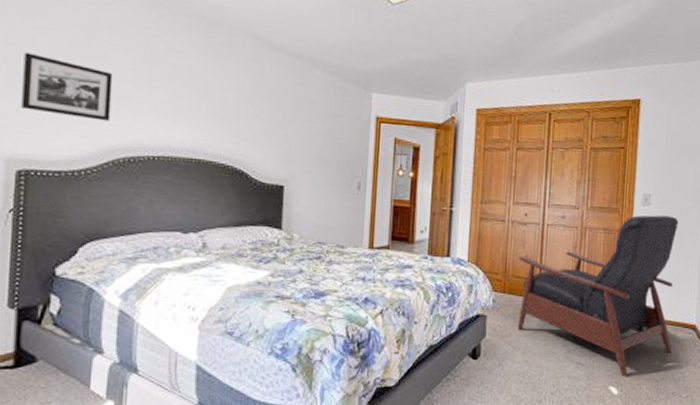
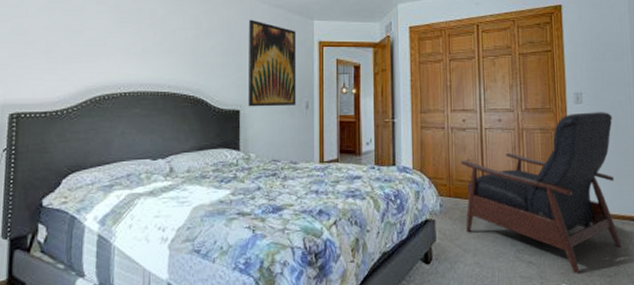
picture frame: present [21,52,113,121] -> none [13,12,89,65]
wall art: none [294,85,352,186] -> present [248,19,297,107]

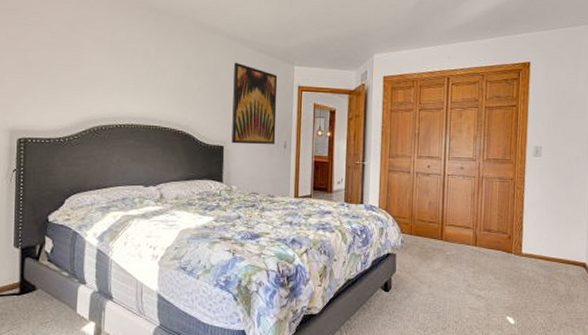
chair: present [461,112,621,274] -> none [423,165,568,309]

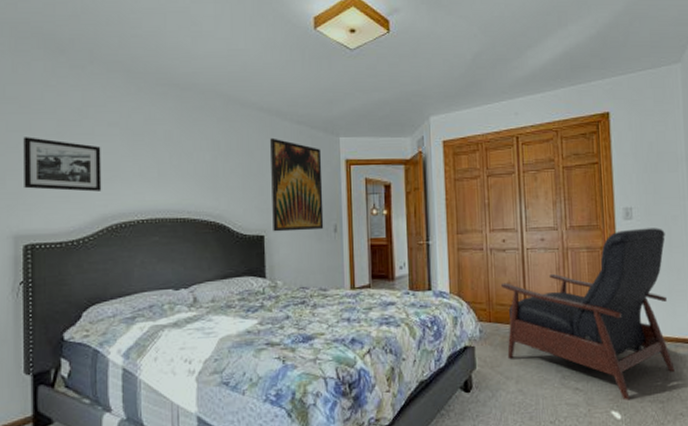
picture frame: none [20,45,88,97] -> present [23,137,102,192]
chair: none [423,165,568,309] -> present [501,228,675,400]

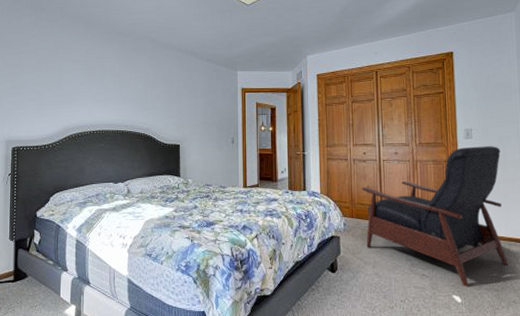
picture frame: present [23,137,102,192] -> none [14,70,66,110]
wall art: present [270,137,324,232] -> none [186,71,224,142]

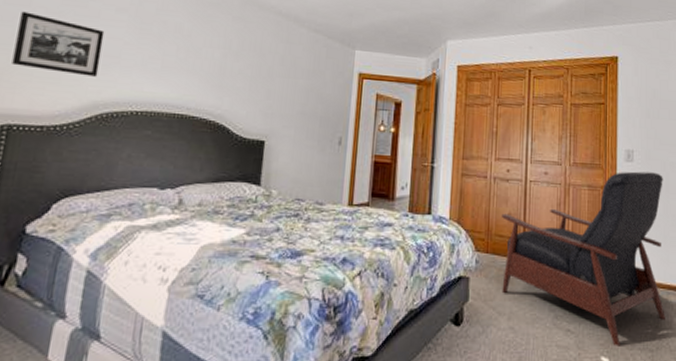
picture frame: none [14,70,66,110] -> present [12,11,105,77]

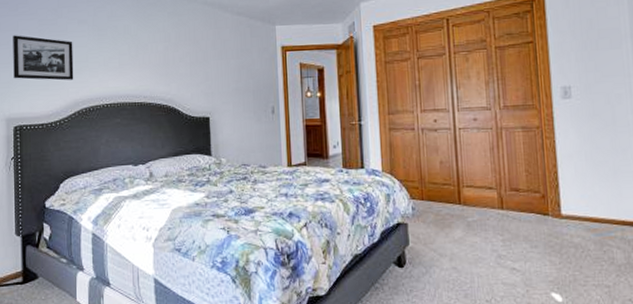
chair: present [502,171,665,346] -> none [433,106,622,283]

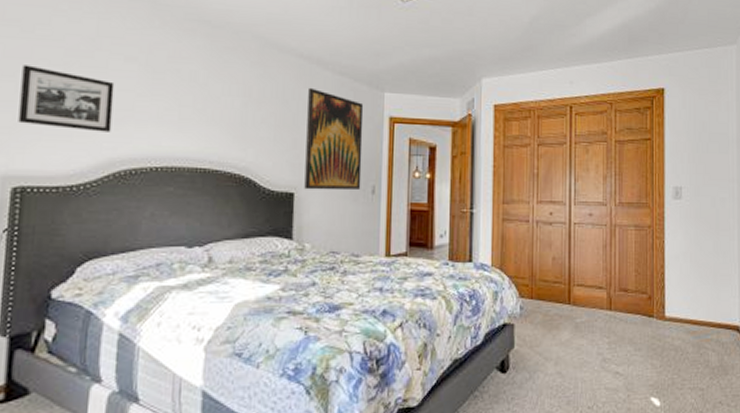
wall art: none [214,28,263,114] -> present [304,87,364,191]

